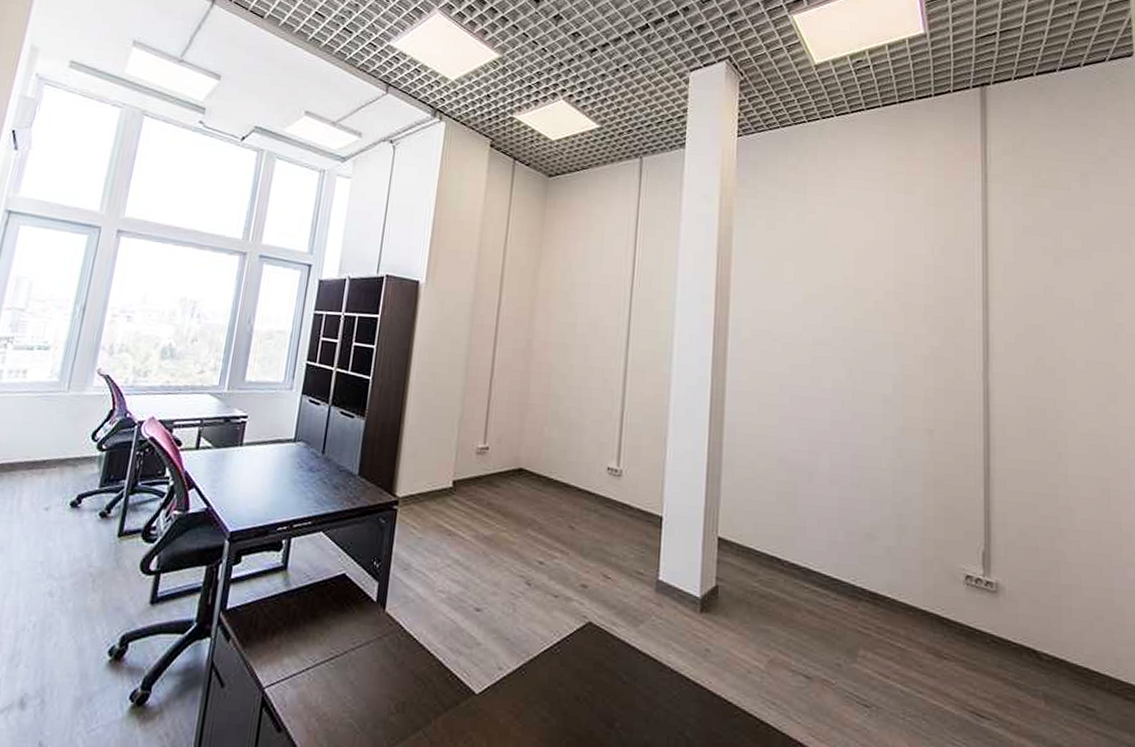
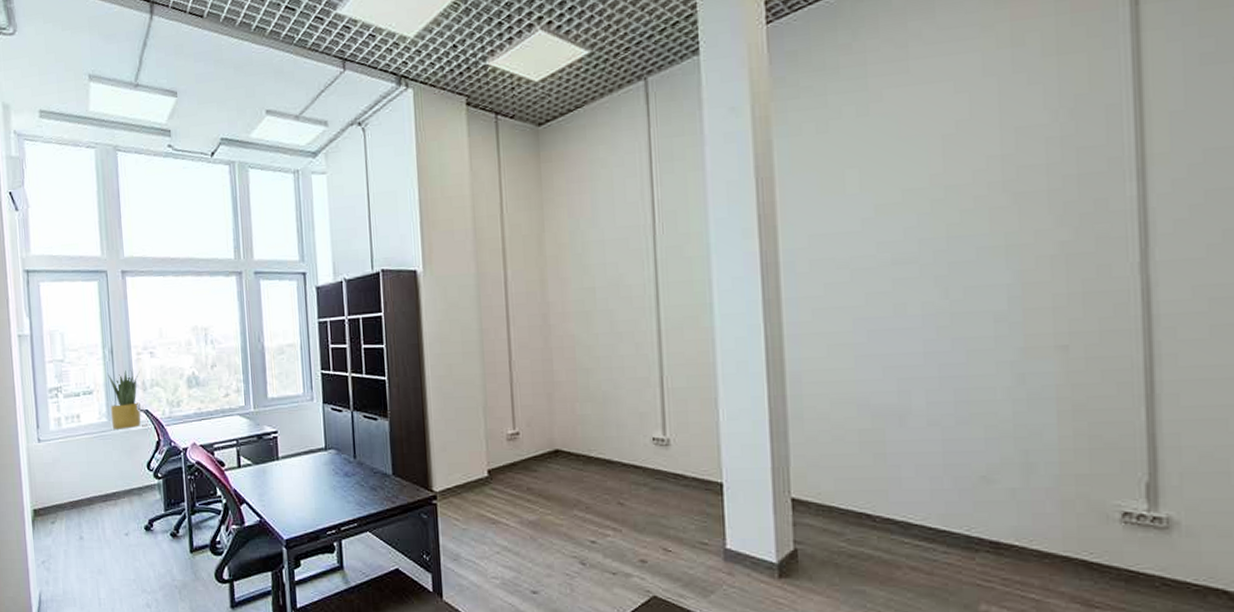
planter: none [62,330,111,393] -> present [107,369,141,430]

